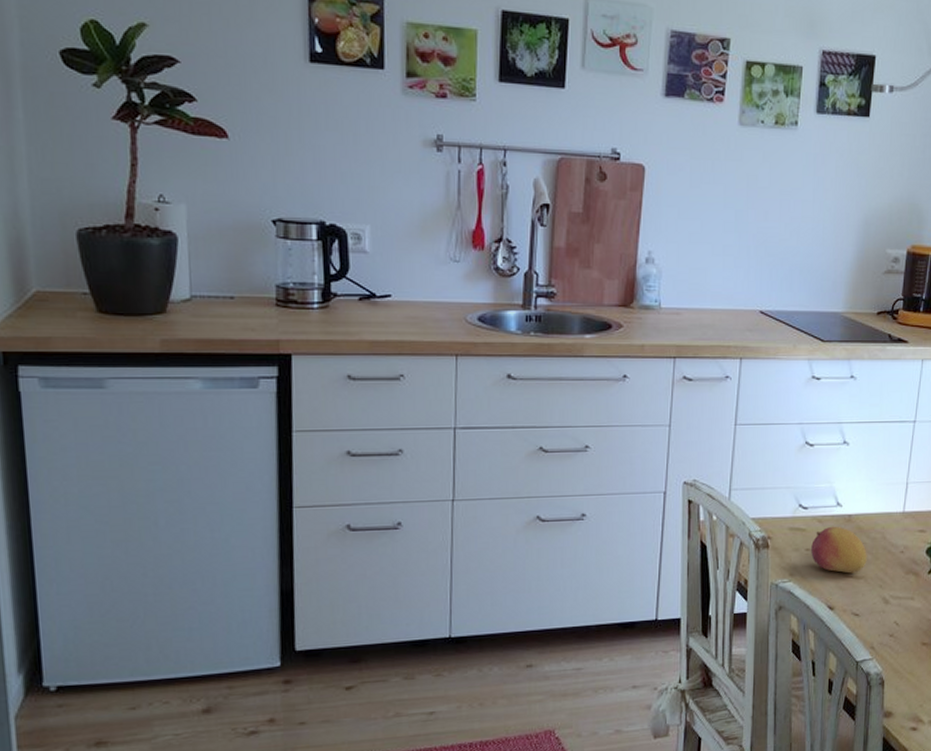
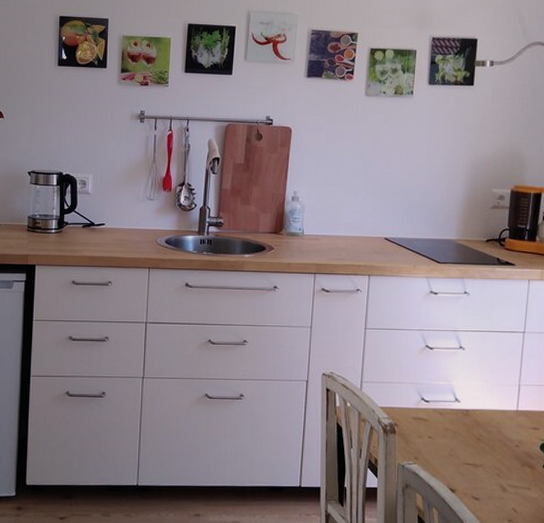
fruit: present [811,526,867,574] -> none [433,418,484,461]

